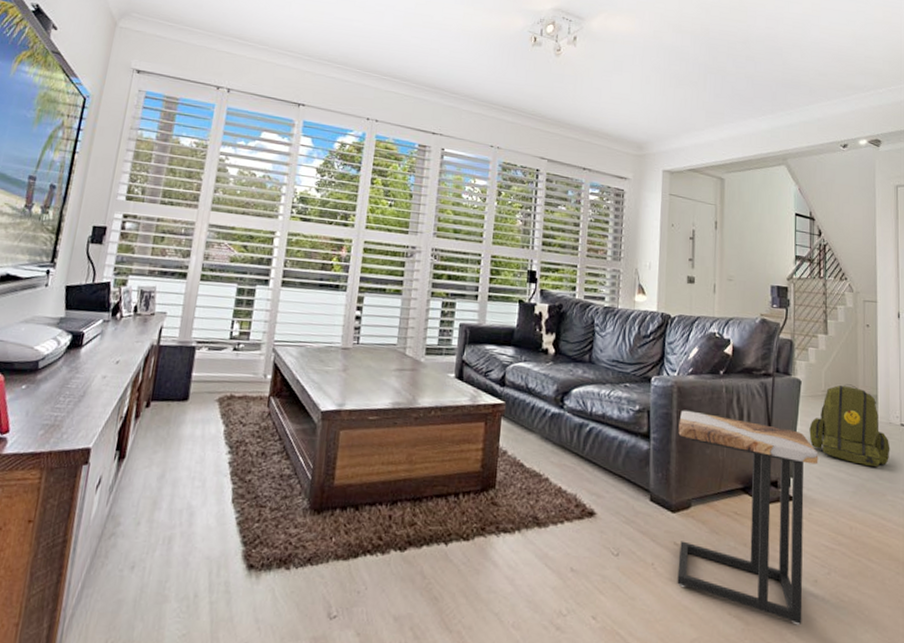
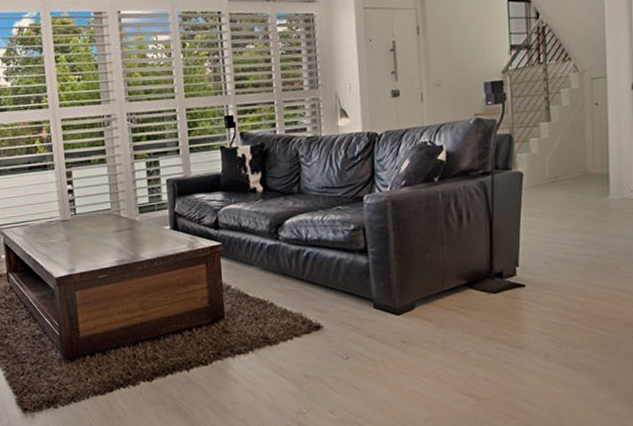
side table: present [677,410,819,626] -> none [396,221,545,395]
backpack: present [809,384,890,468] -> none [534,167,624,244]

